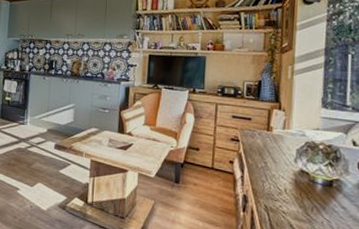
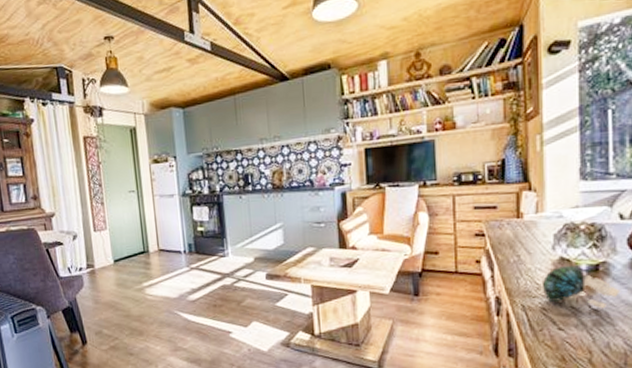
decorative egg: none [284,177,350,221] -> present [543,264,621,309]

